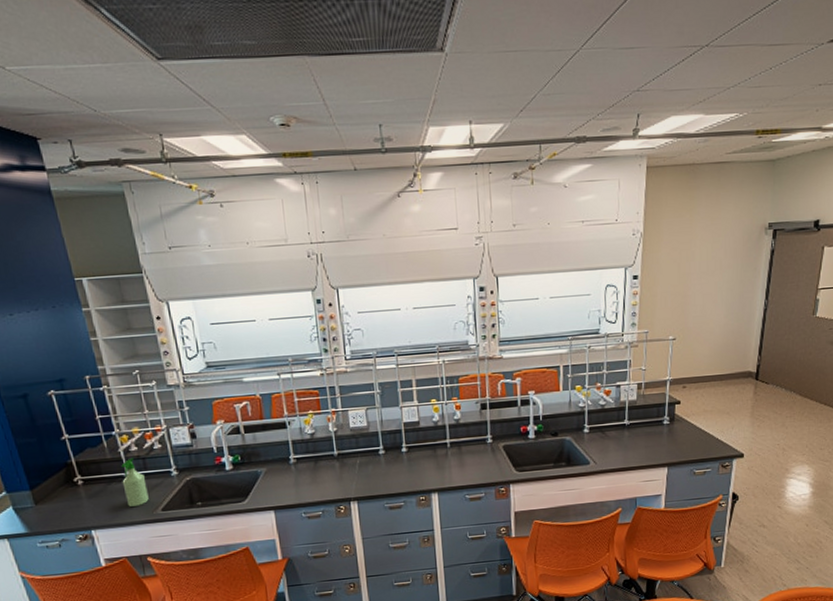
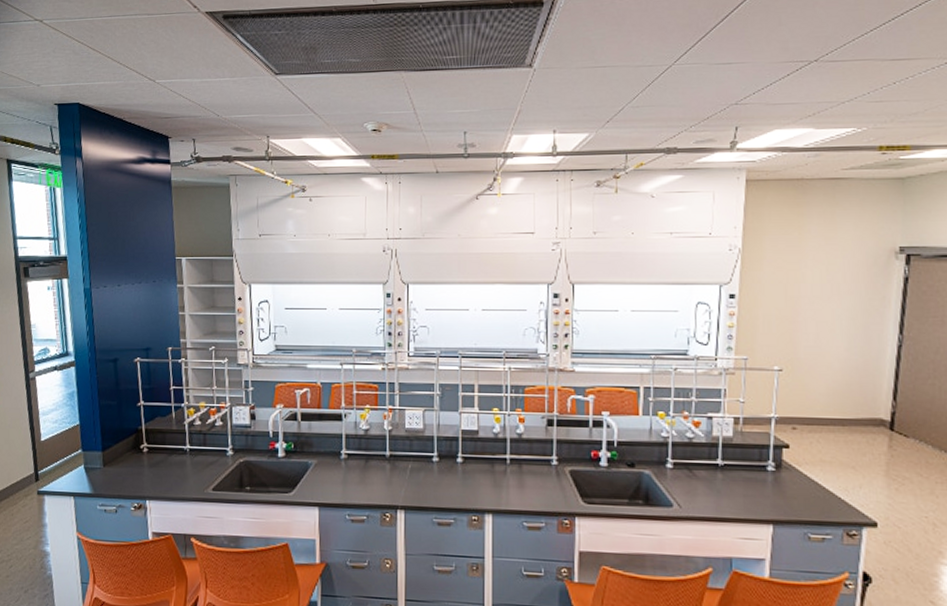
spray bottle: present [121,457,149,507] -> none [181,431,203,482]

